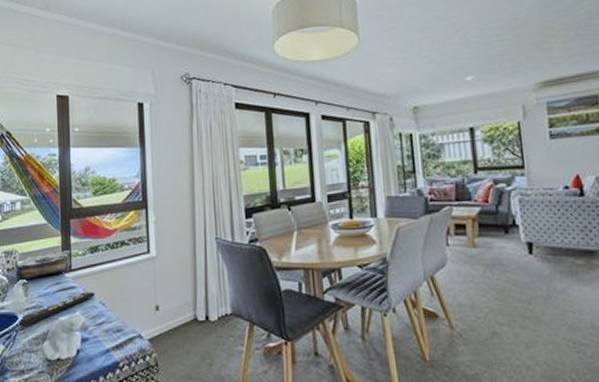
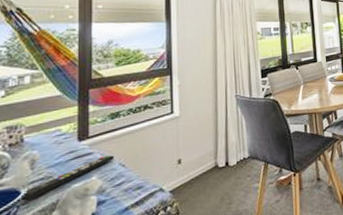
book: present [15,250,71,281] -> none [19,119,89,155]

